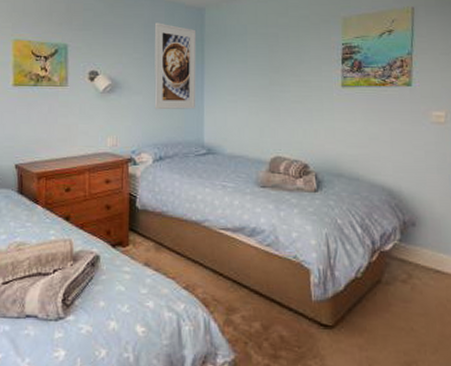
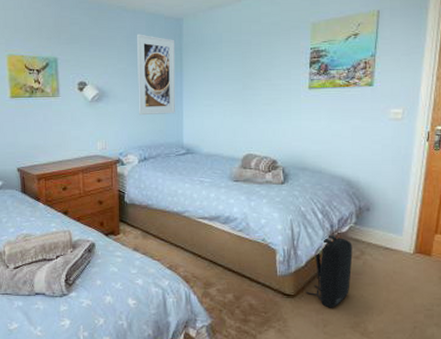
backpack: none [346,252,399,343] -> present [306,234,353,308]

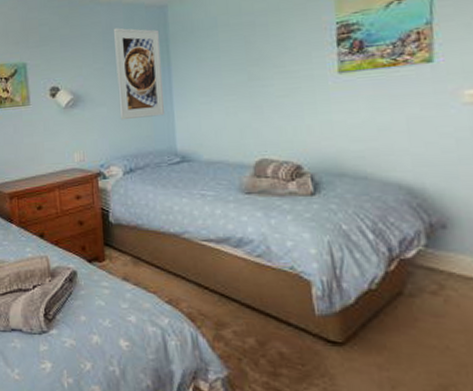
backpack: present [306,234,353,308] -> none [360,260,428,363]

